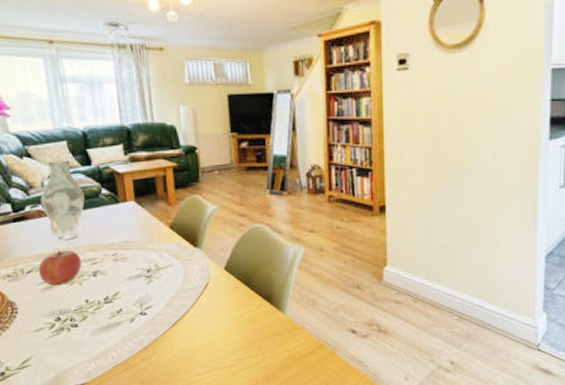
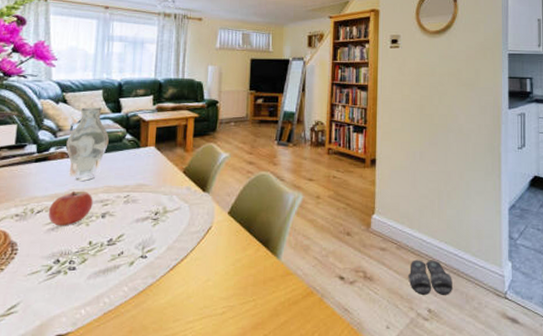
slippers: none [427,312,477,347] -> present [408,260,452,295]

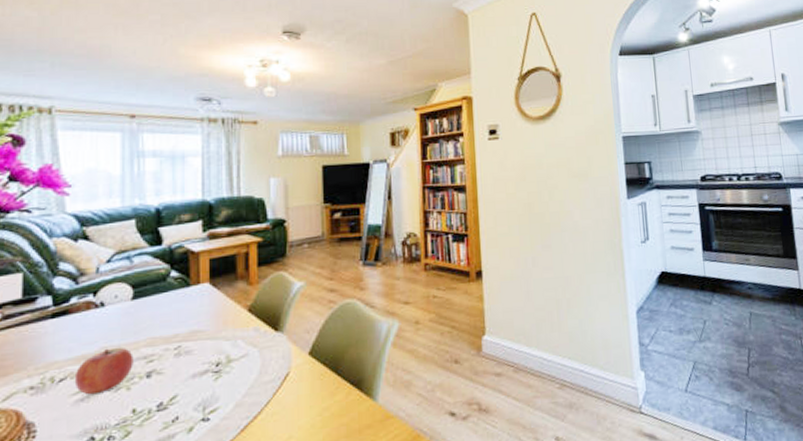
vase: present [66,107,109,182] -> none [92,241,148,337]
slippers: present [408,260,452,295] -> none [530,379,581,422]

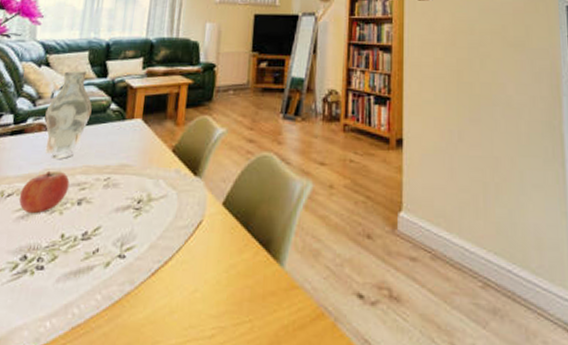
vase: none [92,241,148,337] -> present [44,71,92,160]

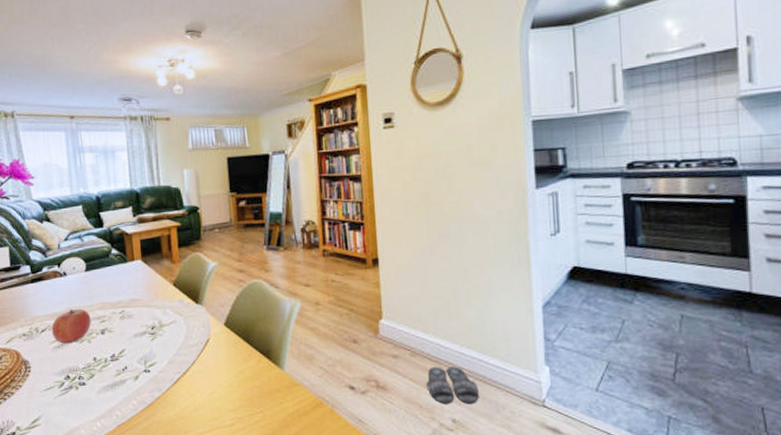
vase: present [44,71,92,160] -> none [56,223,96,300]
slippers: none [447,275,507,328] -> present [426,366,479,404]

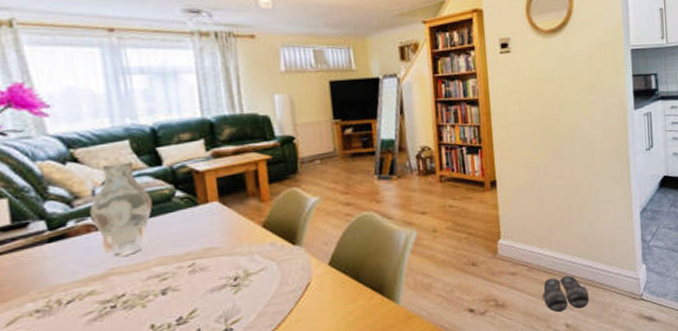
fruit: present [51,308,91,344] -> none [83,267,146,315]
vase: none [56,223,96,300] -> present [90,162,153,258]

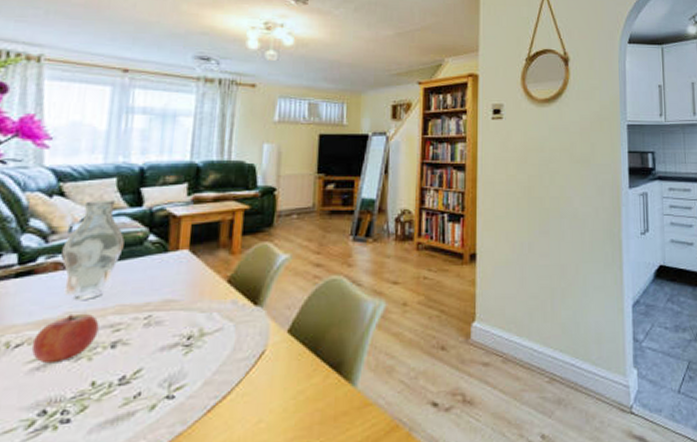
fruit: none [83,267,146,315] -> present [31,313,99,364]
slippers: present [542,275,589,312] -> none [517,373,570,418]

